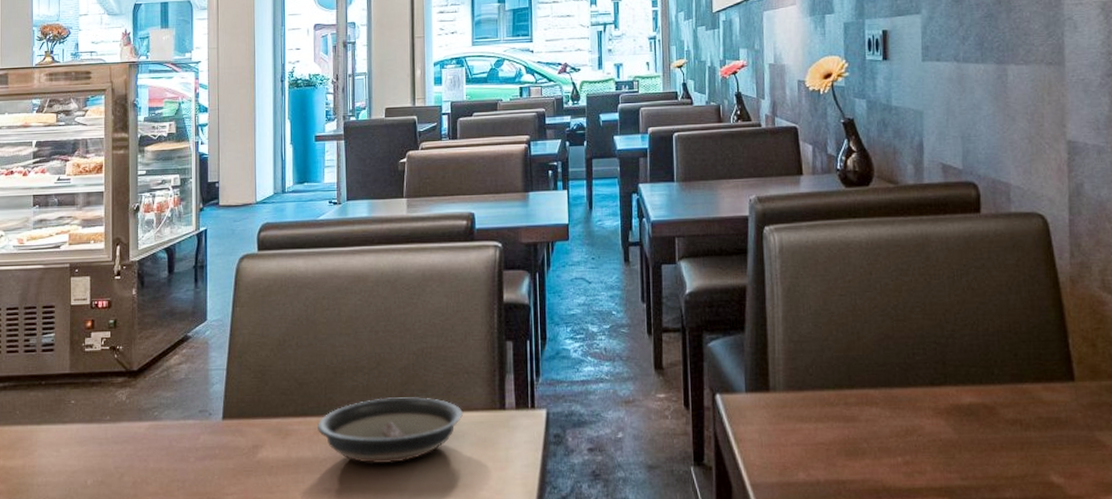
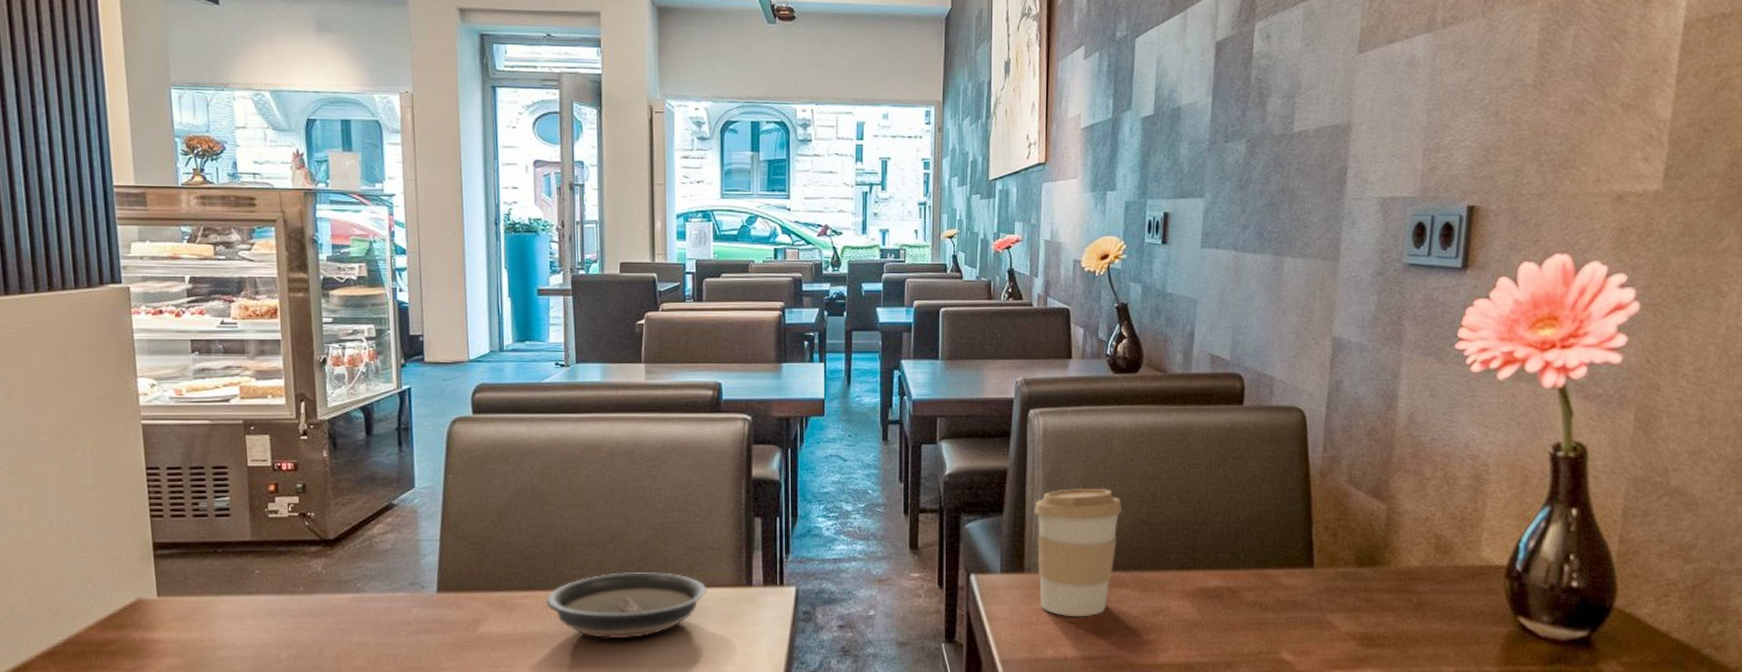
coffee cup: none [775,303,865,437] -> present [1034,488,1123,616]

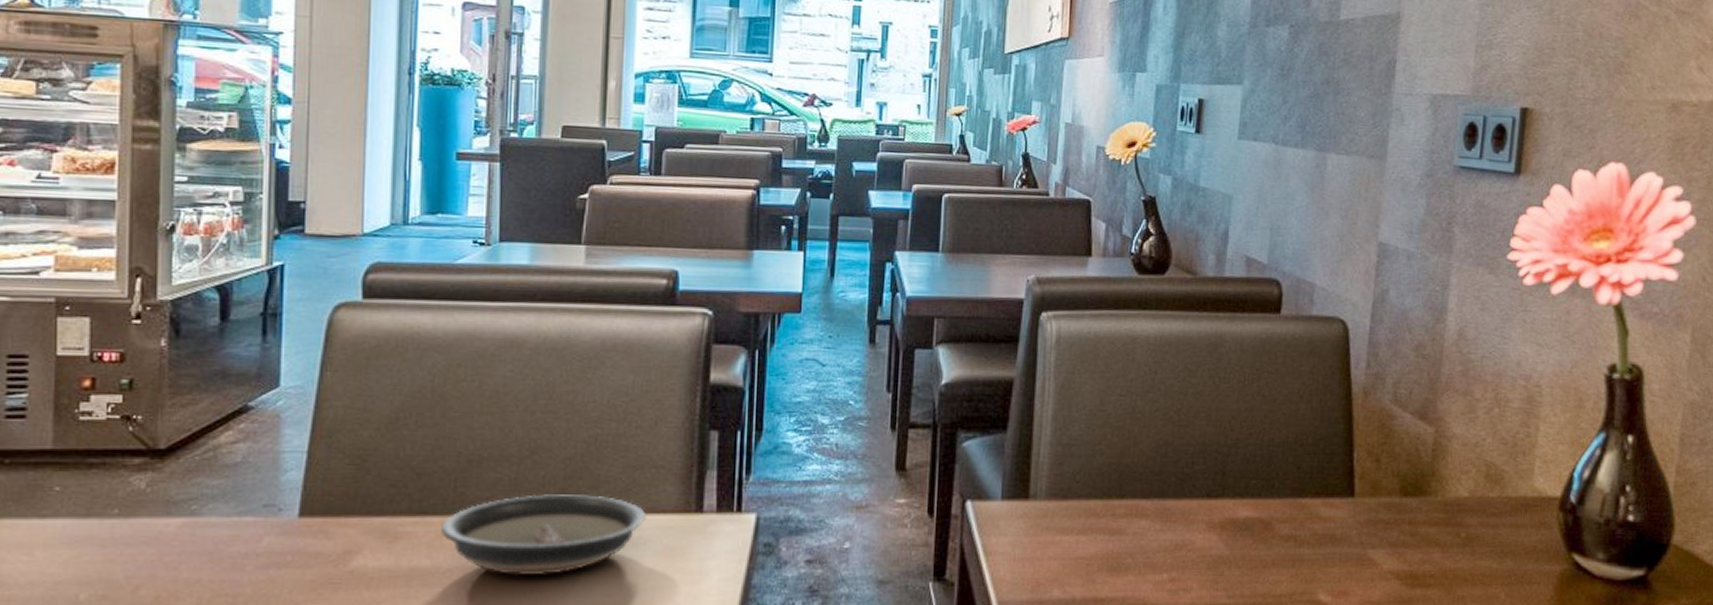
coffee cup: present [1034,488,1123,616] -> none [1043,402,1144,551]

